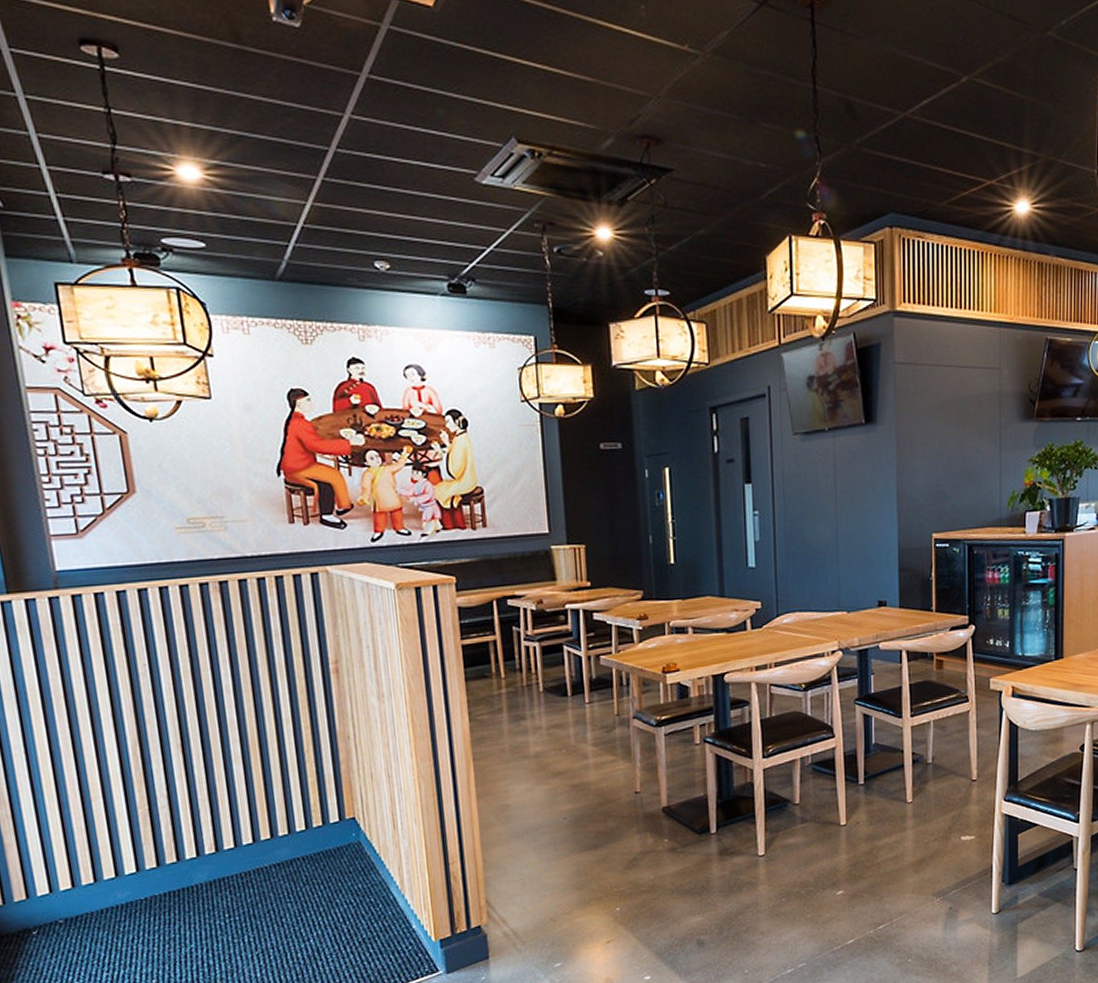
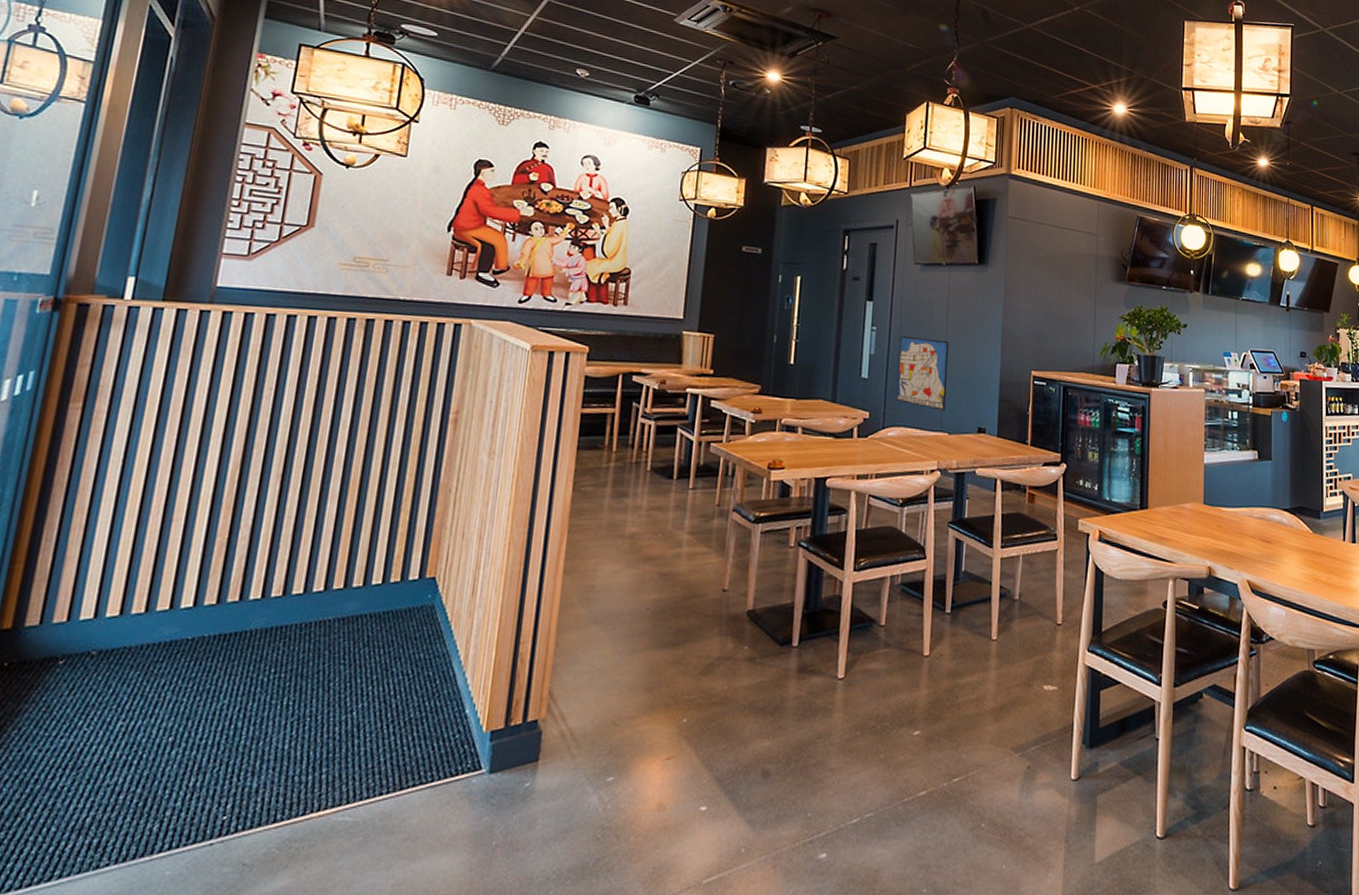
wall art: none [785,514,841,590] -> present [896,336,949,411]

